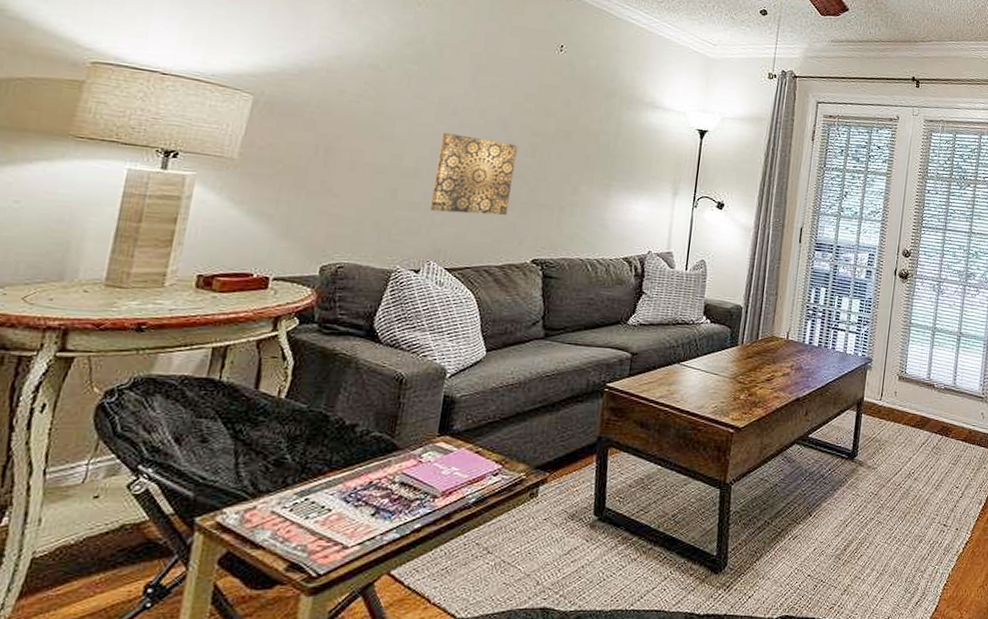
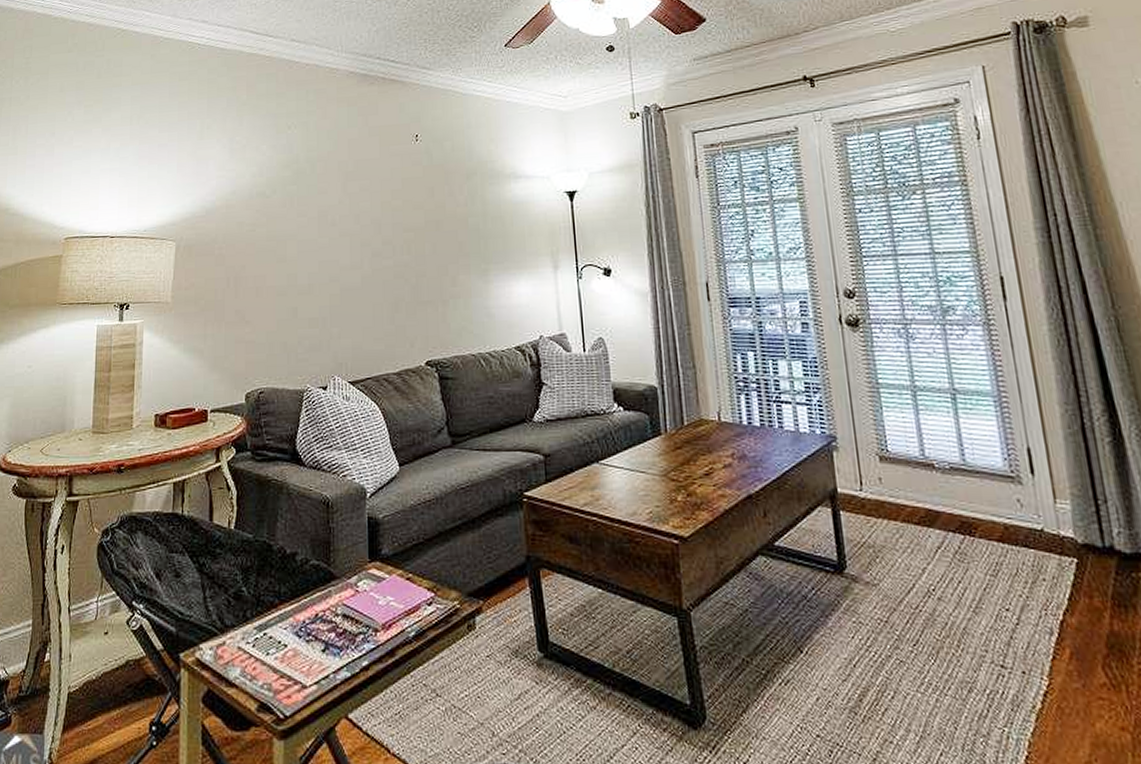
wall art: present [430,132,518,216] -> none [326,244,395,325]

